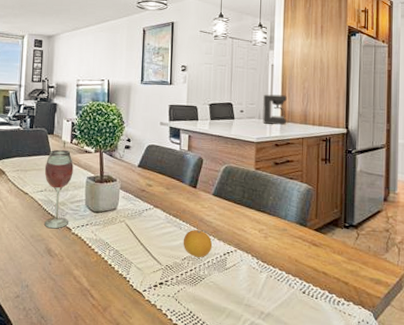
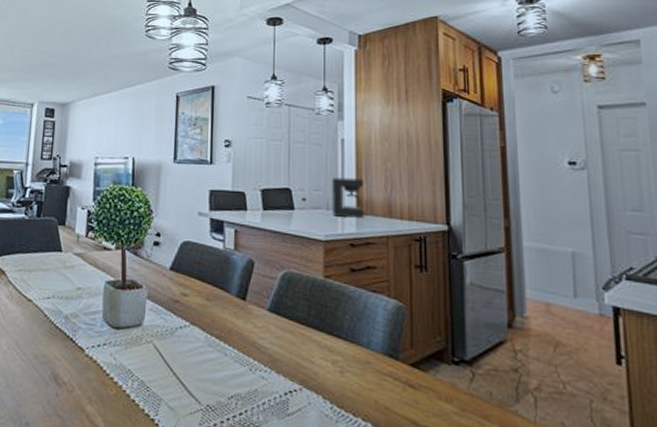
wineglass: present [44,149,74,229] -> none [51,244,89,349]
fruit: present [183,230,213,257] -> none [229,357,269,397]

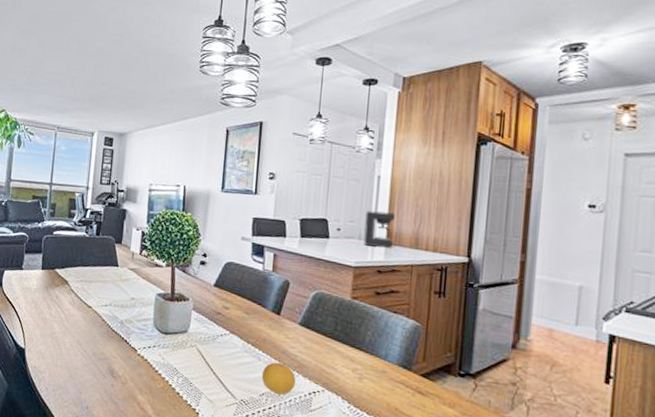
fruit: none [229,357,269,397] -> present [261,362,296,395]

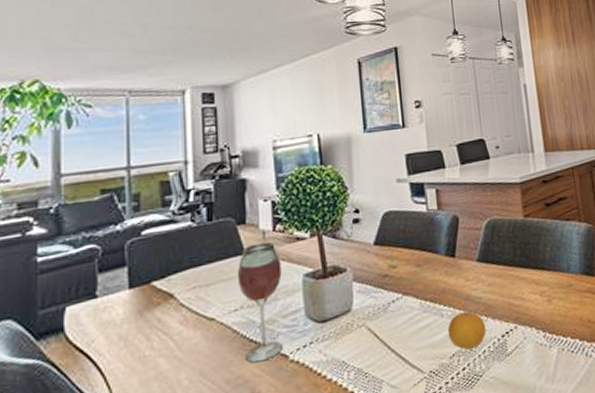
wineglass: none [108,260,142,348] -> present [237,241,282,363]
coffee maker: present [363,211,395,248] -> none [520,119,551,158]

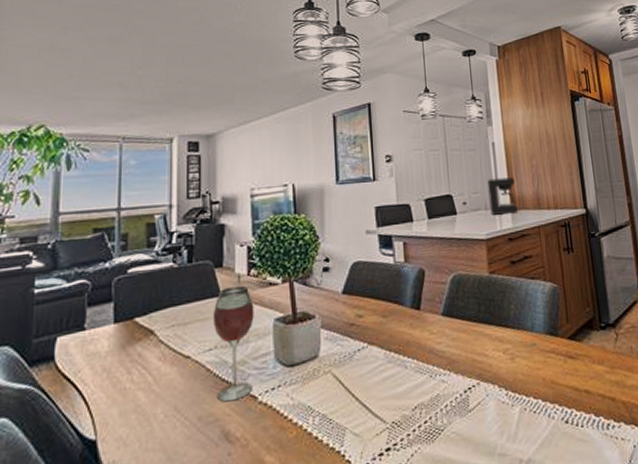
fruit: present [447,311,487,350] -> none [410,364,449,403]
coffee maker: none [520,119,551,158] -> present [487,177,518,215]

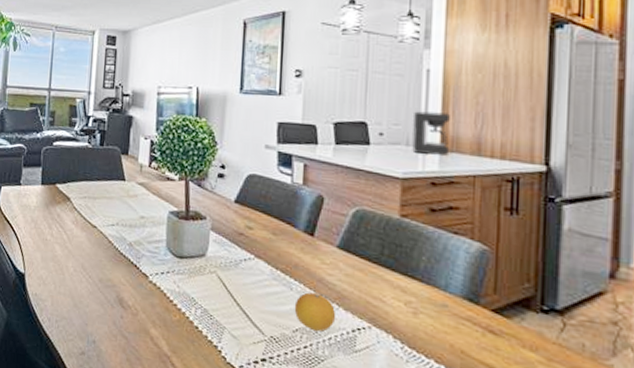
wineglass: present [212,285,254,402] -> none [116,174,152,274]
fruit: none [410,364,449,403] -> present [294,292,336,332]

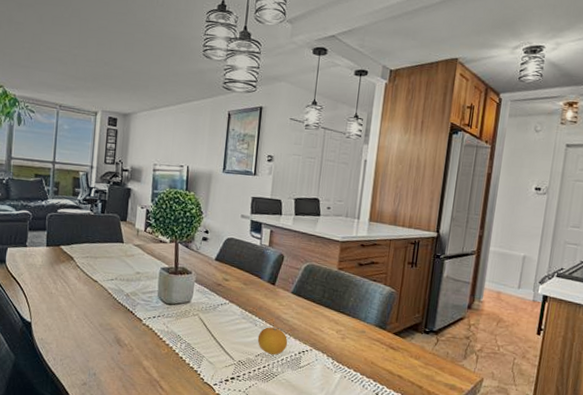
coffee maker: present [412,111,450,156] -> none [350,191,378,225]

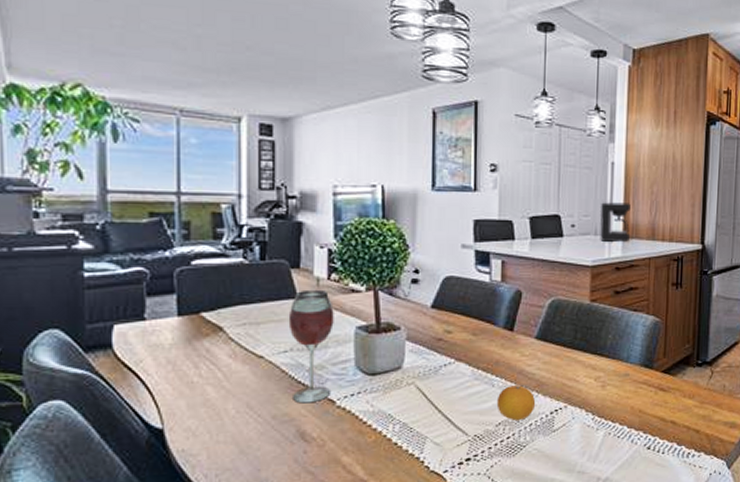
wineglass: none [114,237,147,319] -> present [288,289,334,404]
coffee maker: none [350,191,378,225] -> present [600,202,631,242]

